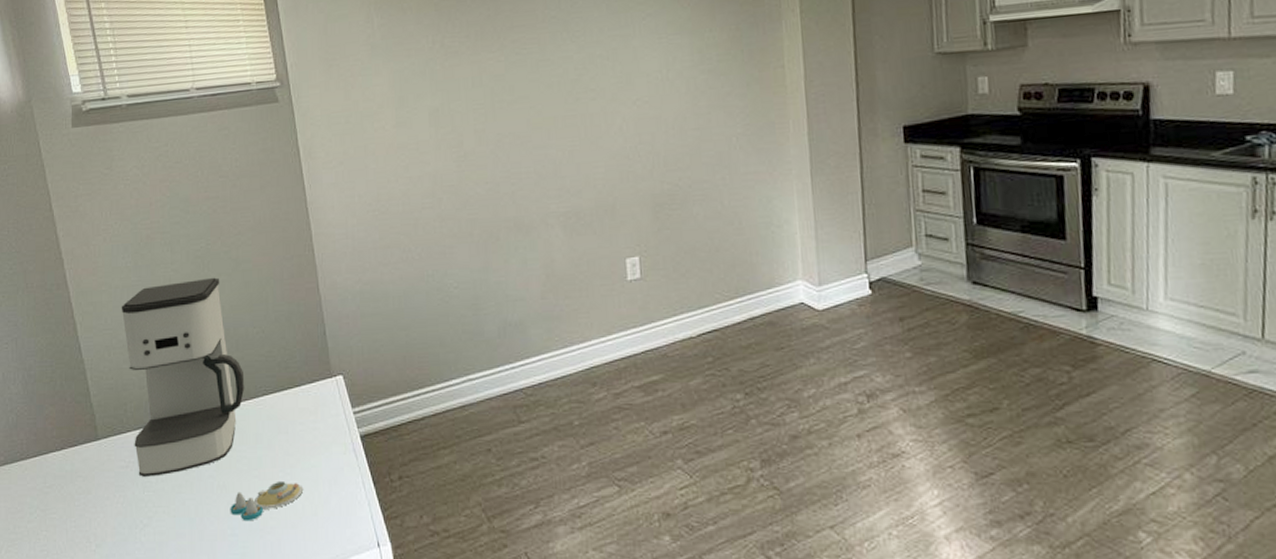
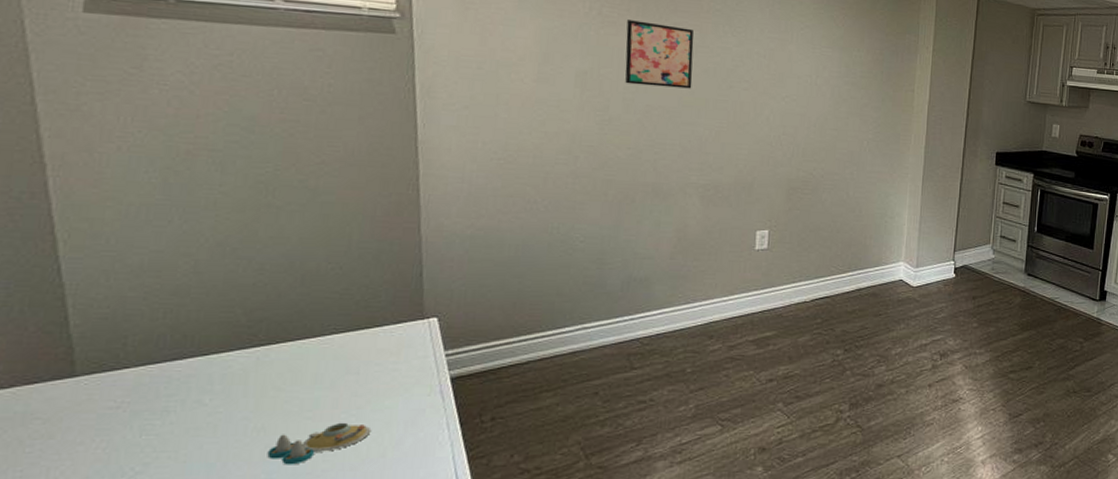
coffee maker: present [121,277,245,477] -> none [132,205,309,419]
wall art: none [468,43,539,115] -> present [625,20,694,89]

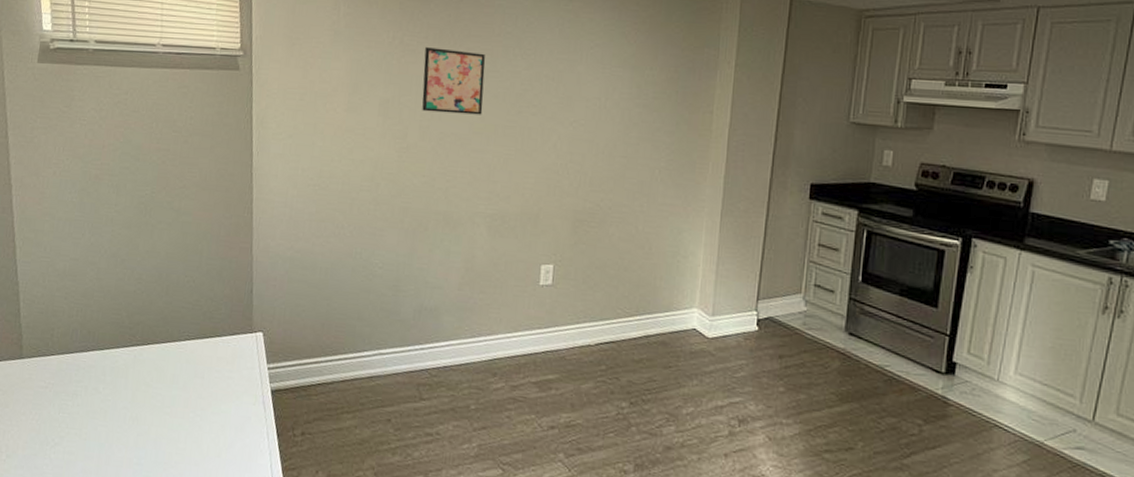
salt and pepper shaker set: present [267,422,372,465] -> none [138,420,211,454]

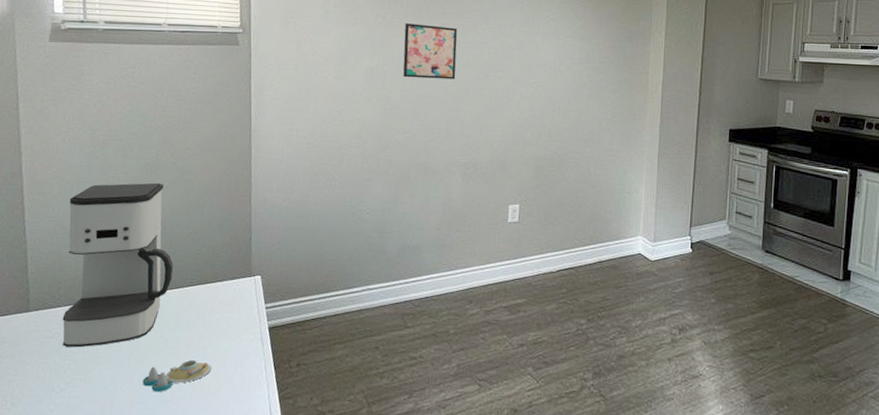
coffee maker: none [56,223,170,400] -> present [62,182,174,348]
salt and pepper shaker set: none [138,420,211,454] -> present [142,359,212,393]

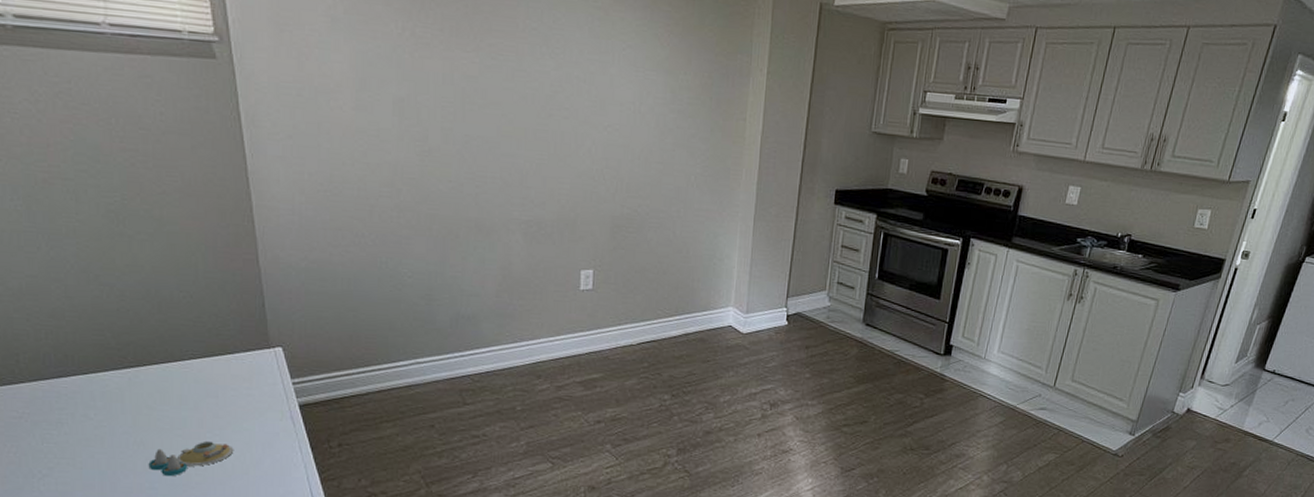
coffee maker: present [62,182,174,348] -> none [9,234,168,429]
wall art: present [403,23,458,80] -> none [441,41,511,118]

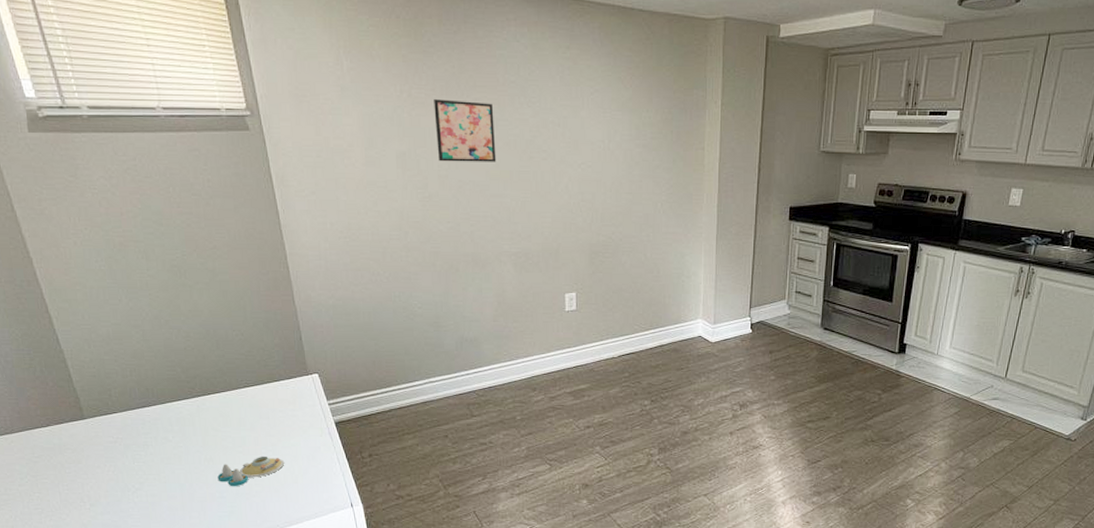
wall art: none [441,41,511,118] -> present [434,99,497,162]

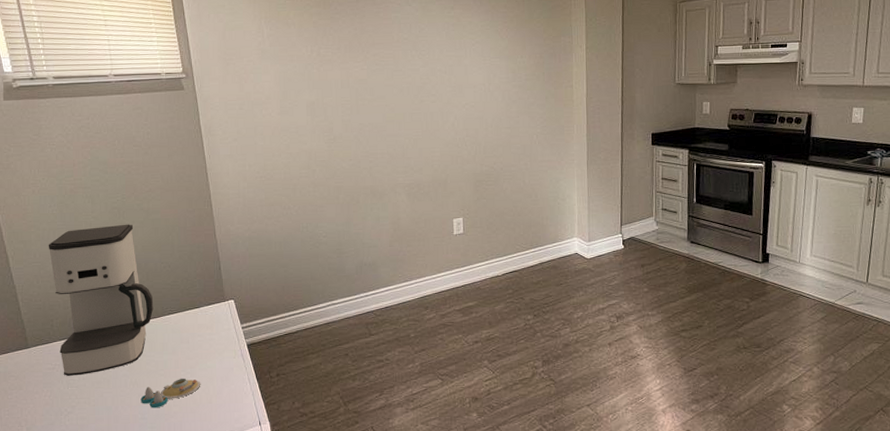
coffee maker: none [98,285,227,450] -> present [48,224,154,376]
wall art: present [434,99,497,162] -> none [339,56,392,108]

